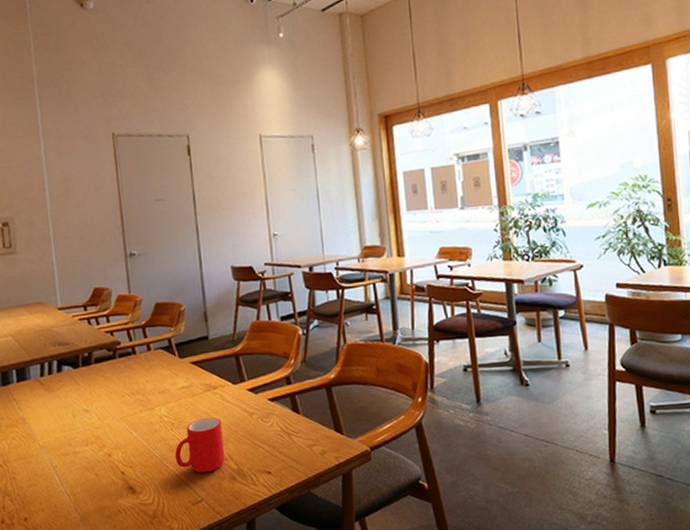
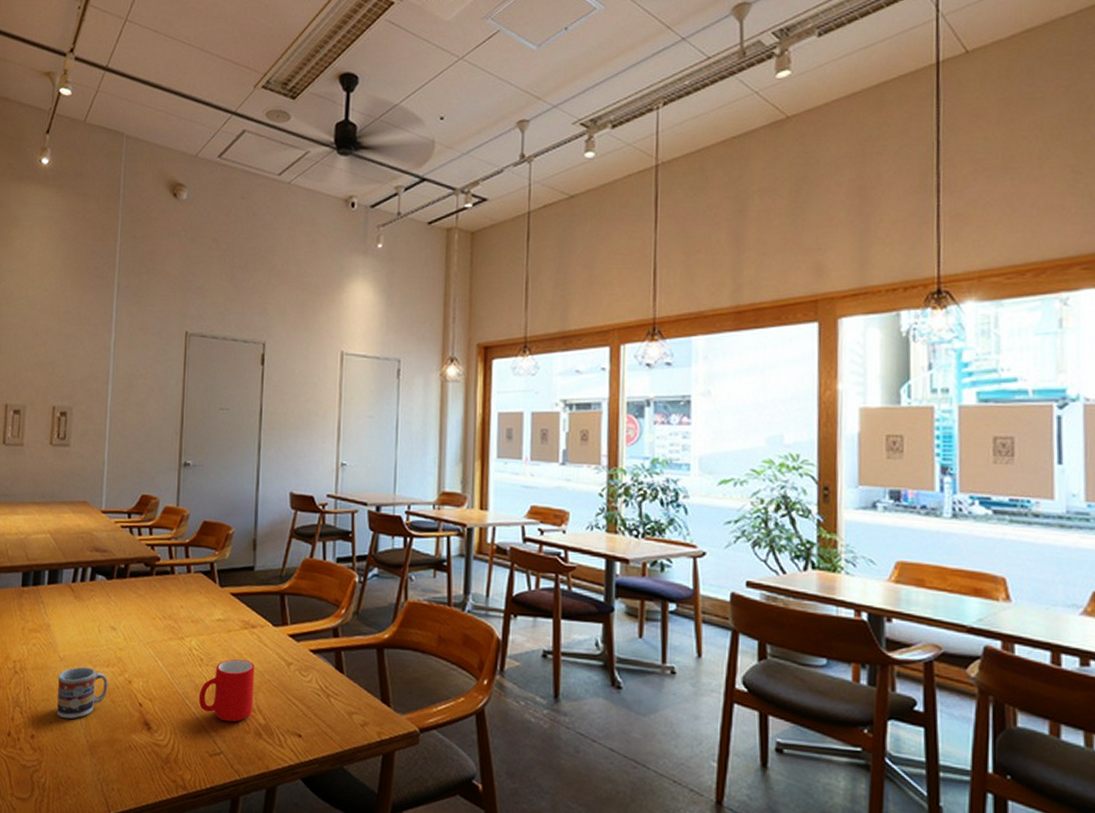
cup: none [41,449,90,498] -> present [57,666,108,719]

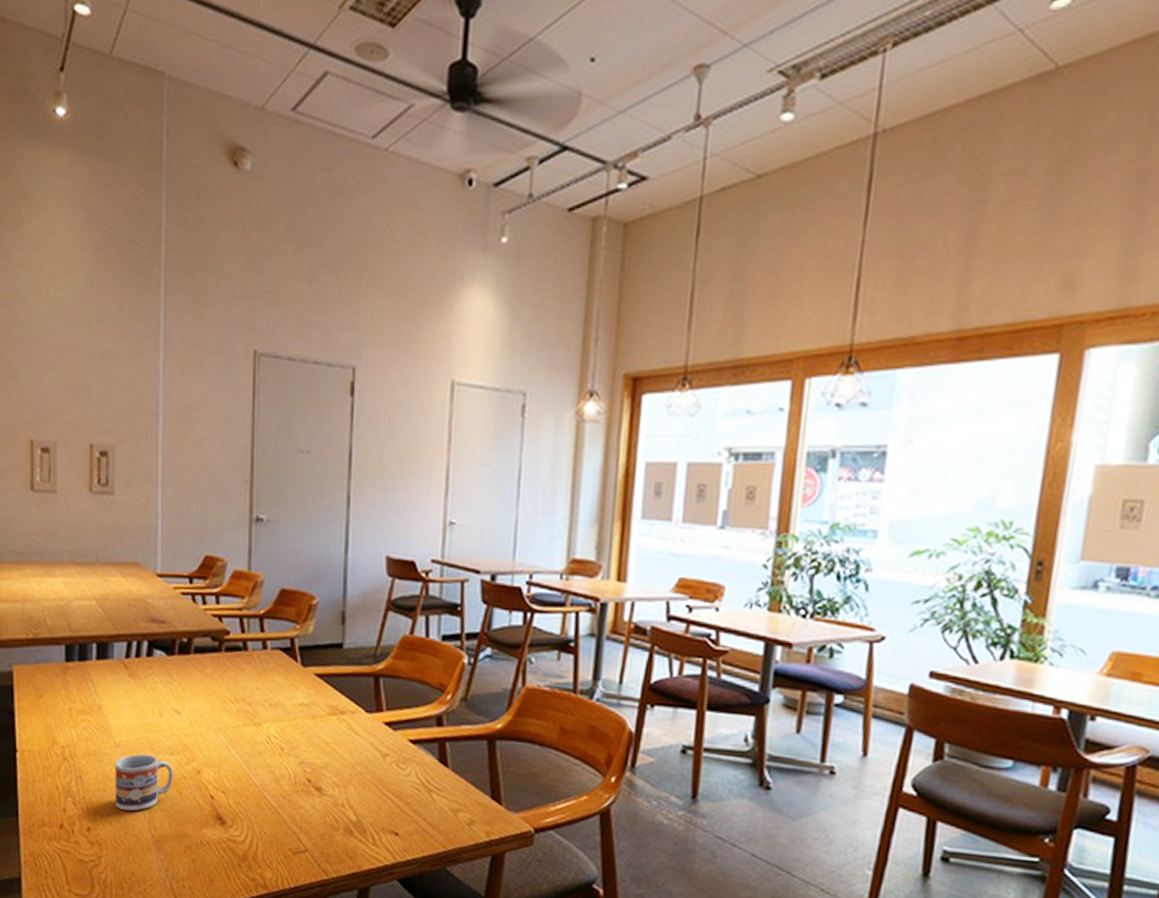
cup: present [198,659,255,722] -> none [279,748,344,818]

